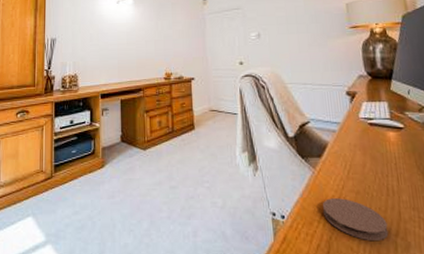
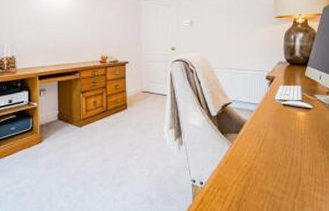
coaster: present [322,198,389,242] -> none [236,167,289,202]

